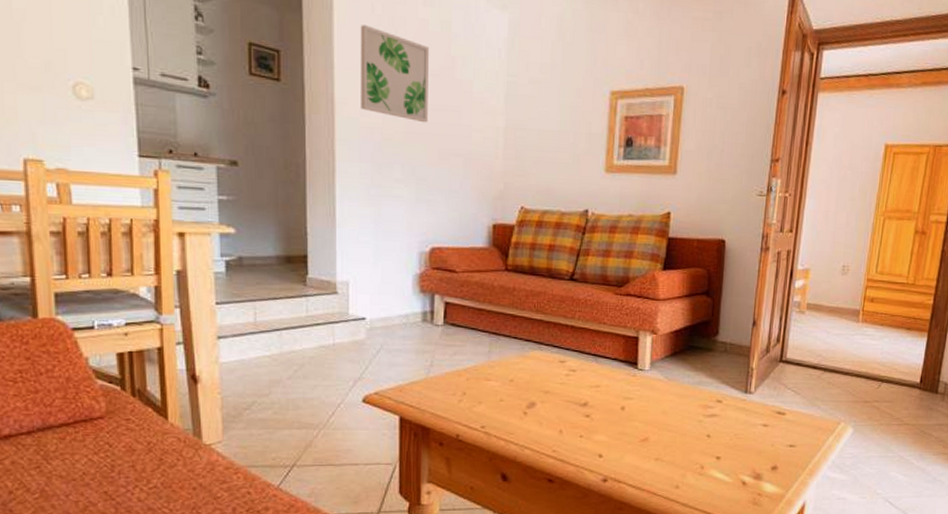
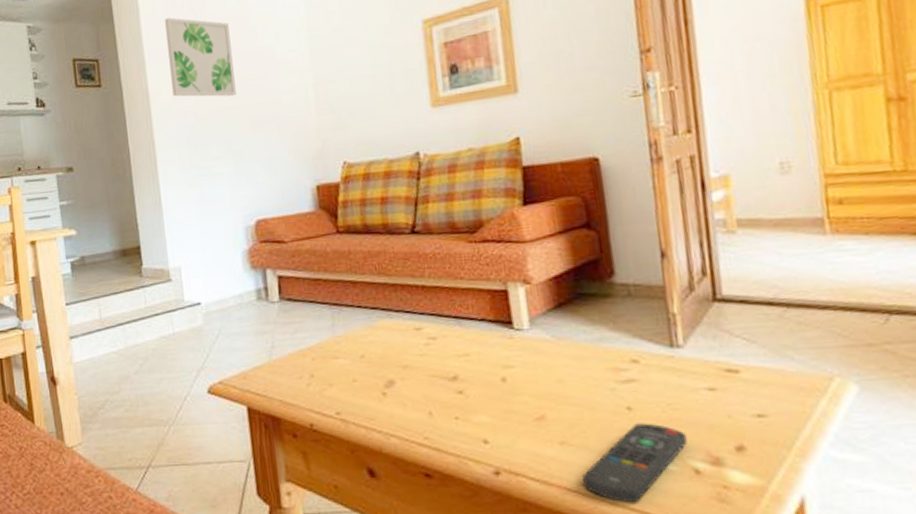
remote control: none [665,447,742,505] -> present [582,423,688,504]

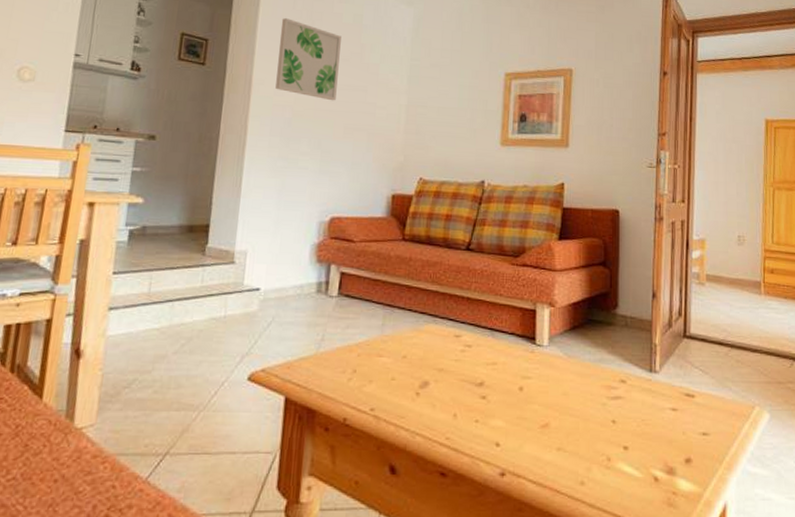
remote control: present [582,423,688,504] -> none [569,435,652,506]

